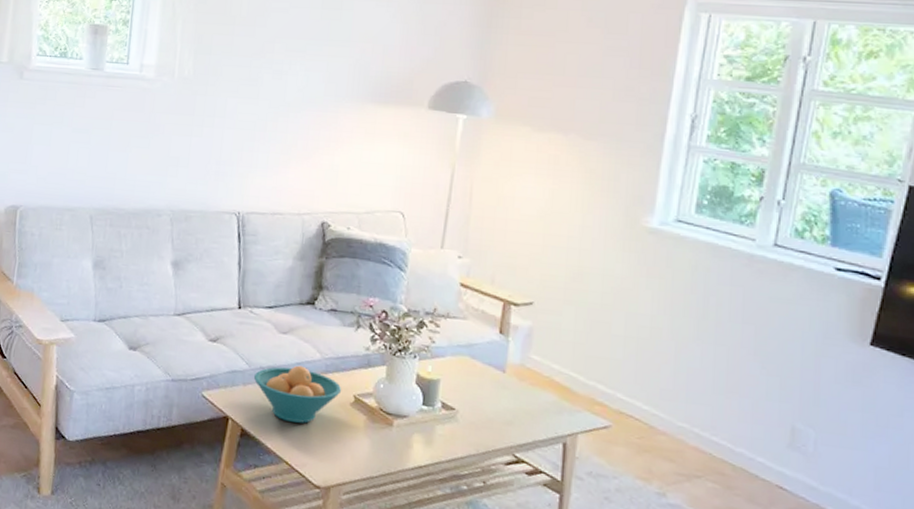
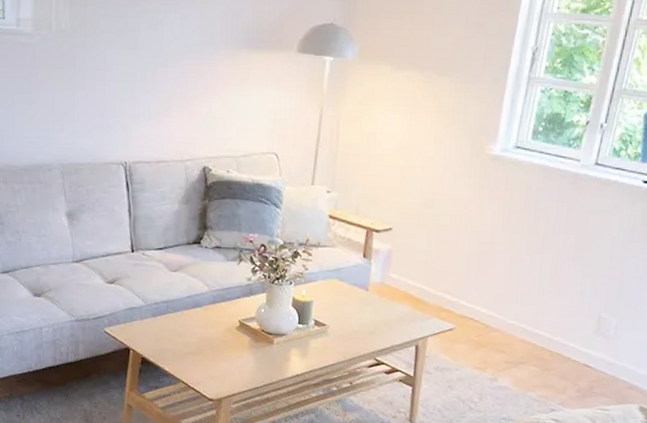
fruit bowl: present [253,365,342,423] -> none [149,298,228,348]

